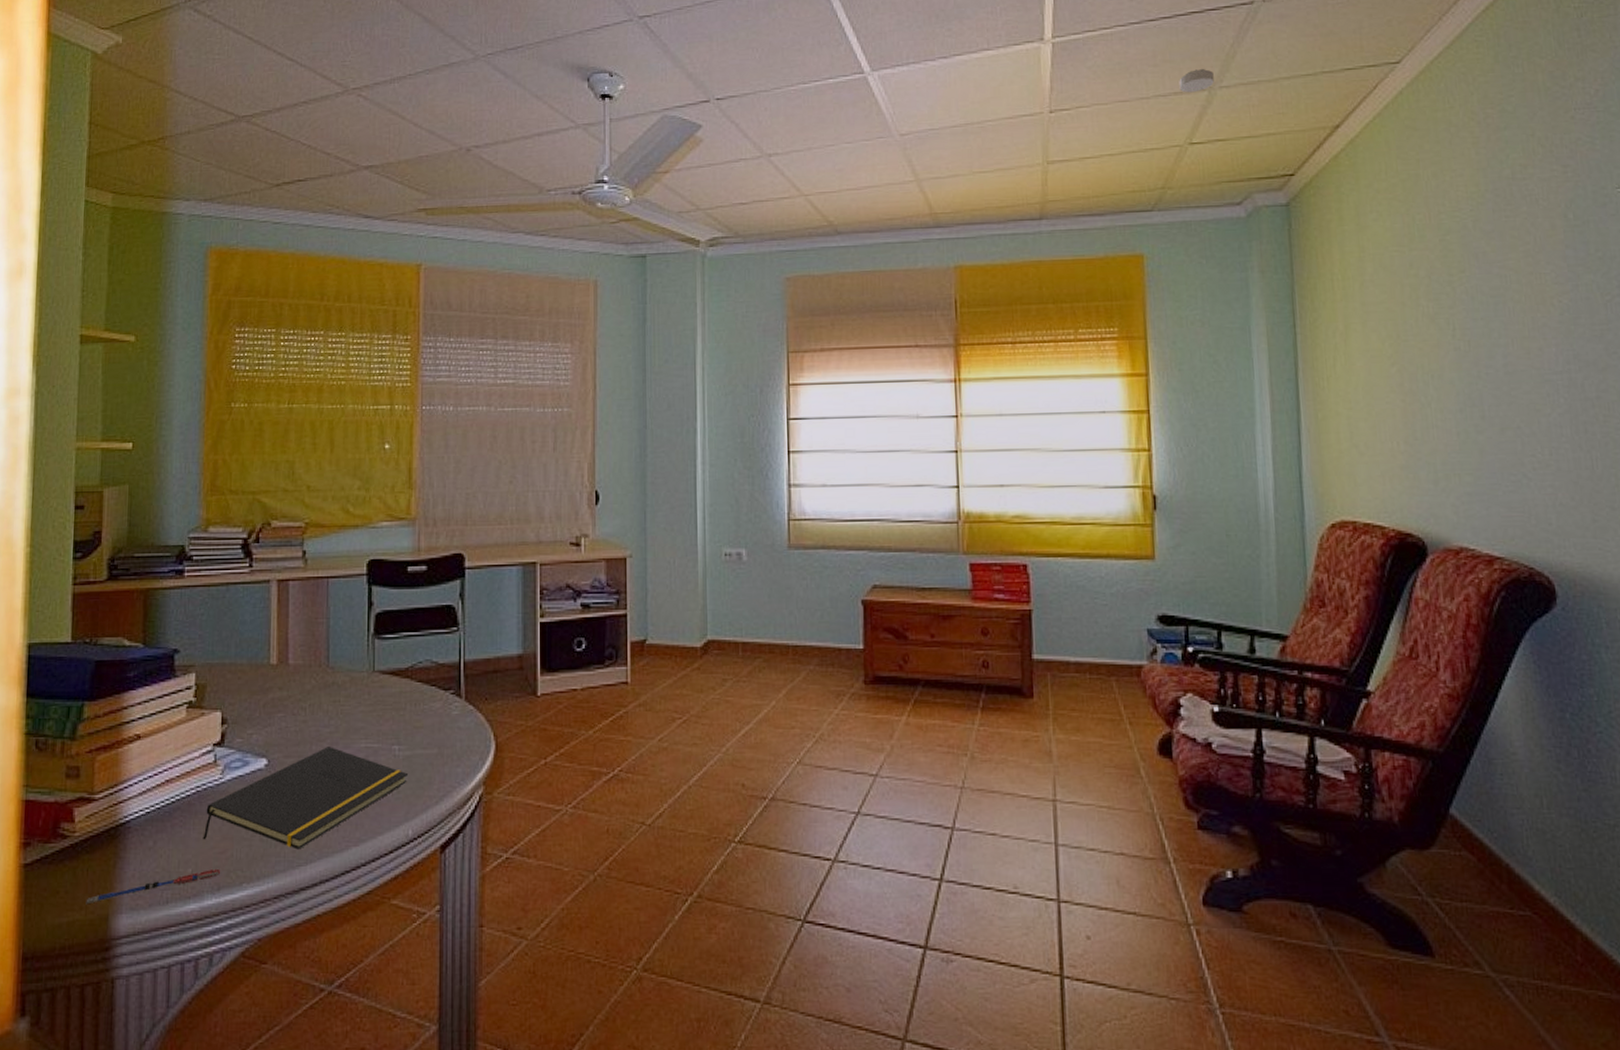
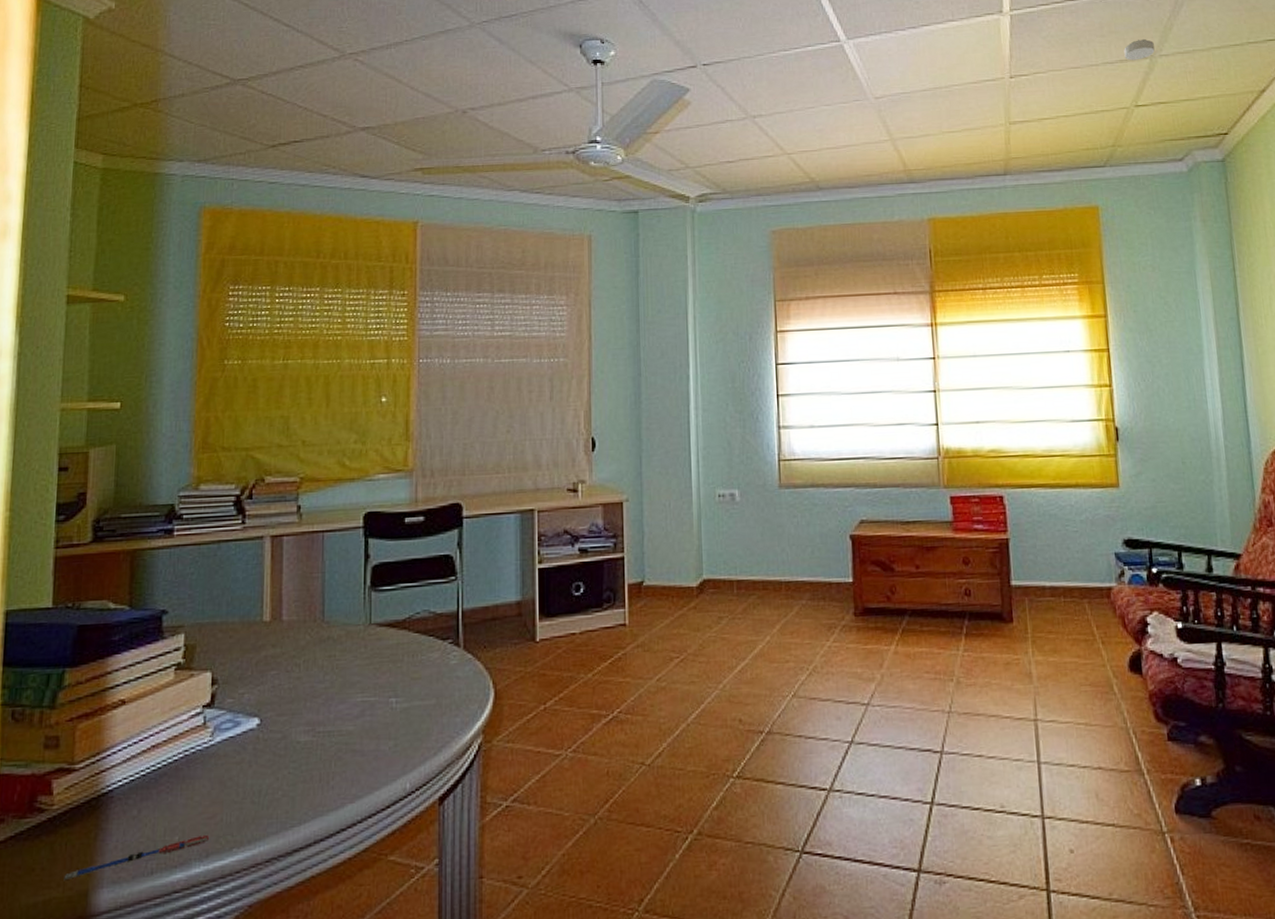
notepad: present [203,747,409,850] -> none [191,702,406,810]

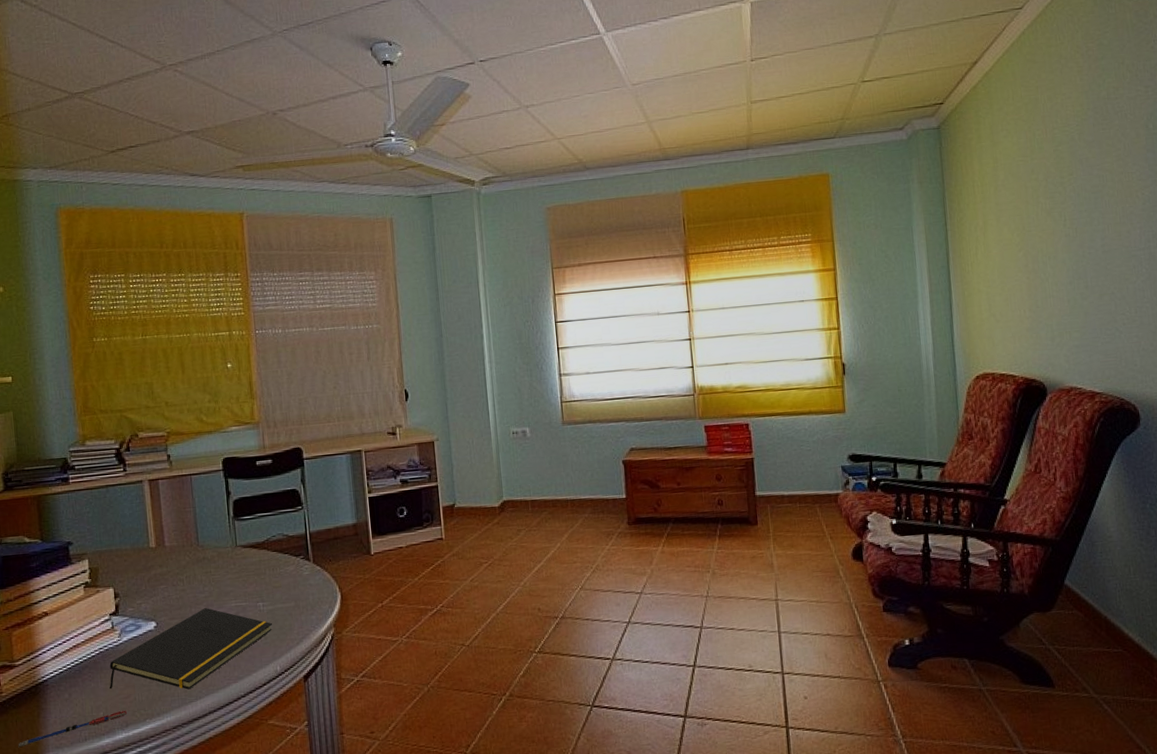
notepad: none [191,702,406,810] -> present [109,608,273,690]
smoke detector: present [1124,38,1155,61] -> none [852,19,880,40]

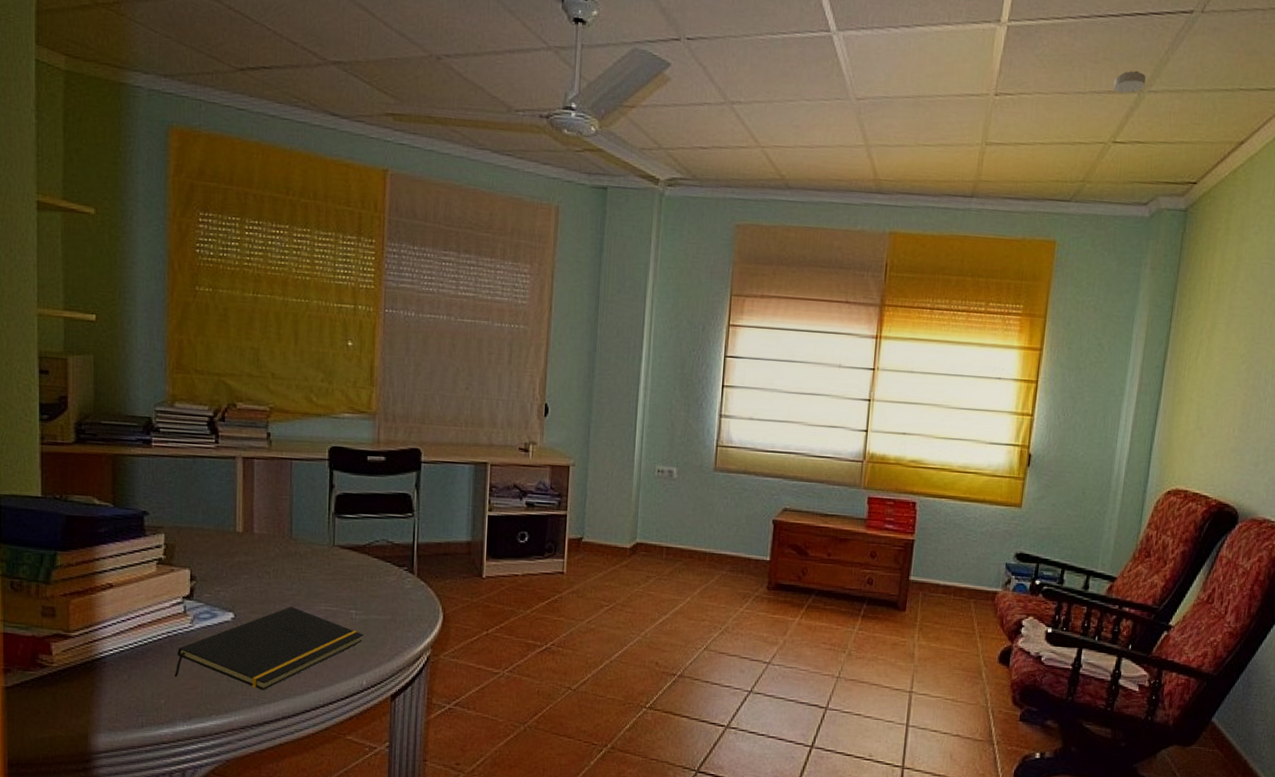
pen: present [18,710,128,747] -> none [66,701,192,723]
smoke detector: none [852,19,880,40] -> present [1113,70,1146,93]

